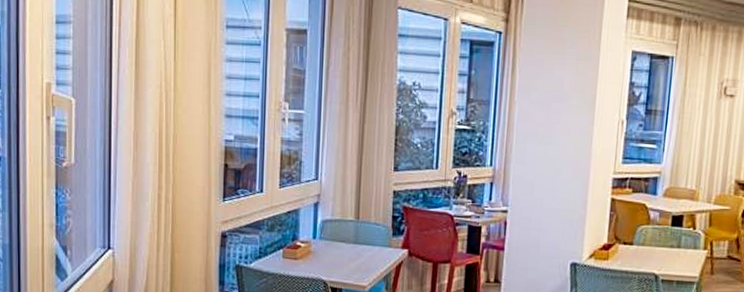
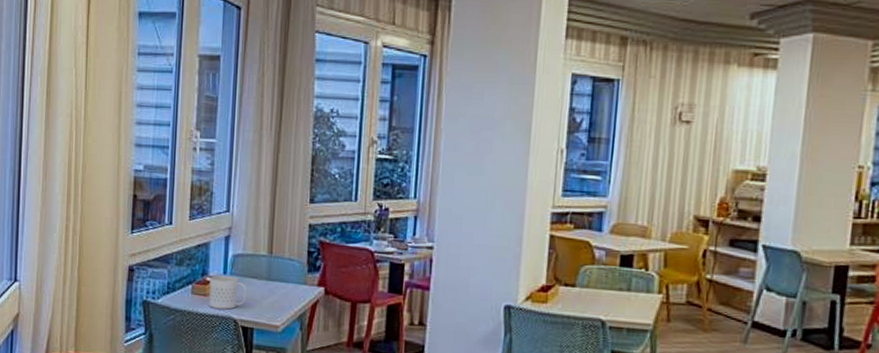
mug: none [299,240,336,272] -> present [209,275,248,310]

